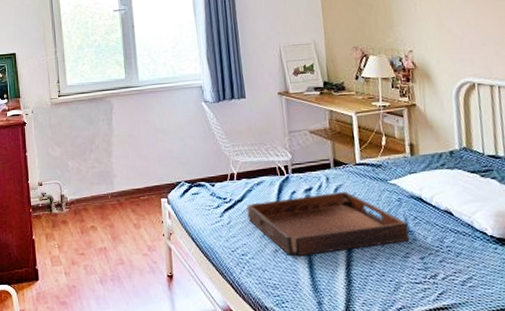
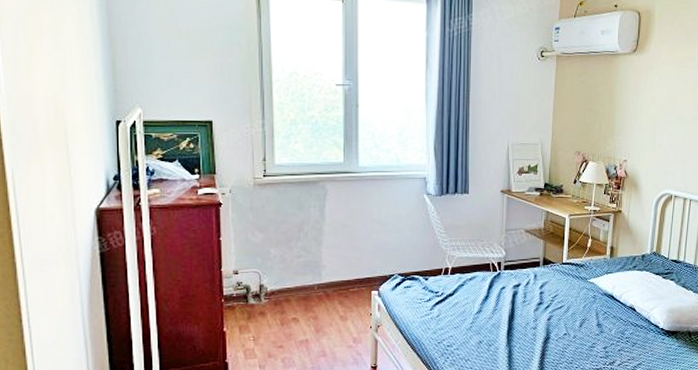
serving tray: present [246,191,410,257] -> none [457,288,598,347]

